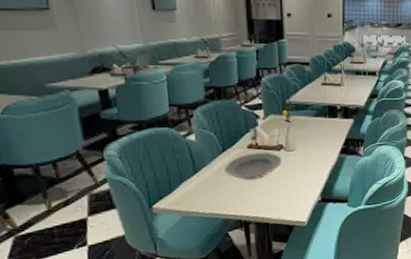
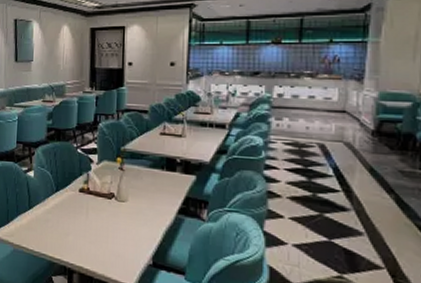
plate: present [224,152,283,180] -> none [56,197,113,226]

